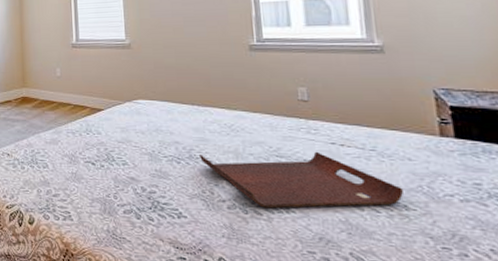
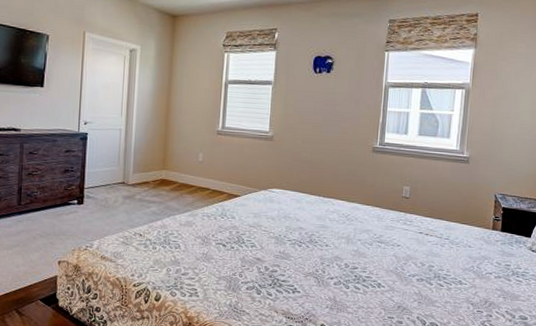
serving tray: present [200,151,405,209] -> none [318,239,462,284]

